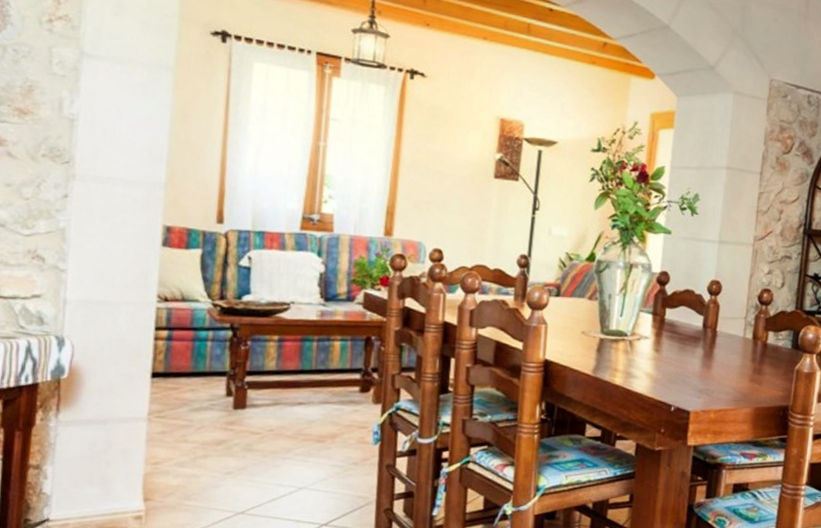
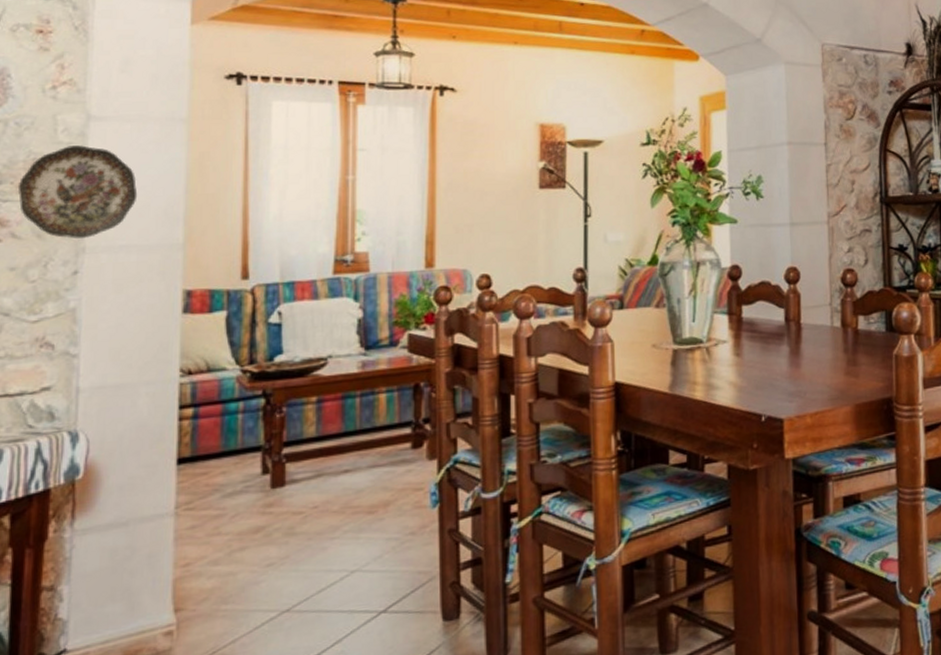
decorative plate: none [15,78,125,166] -> present [18,145,138,239]

